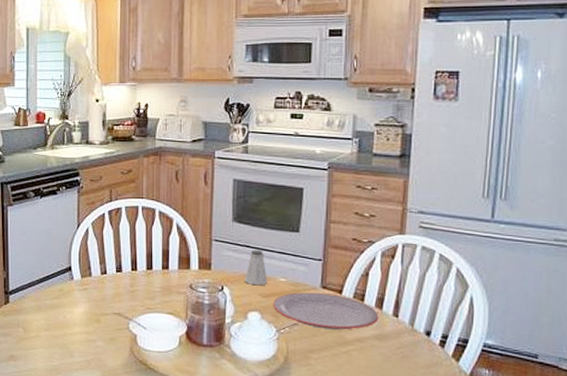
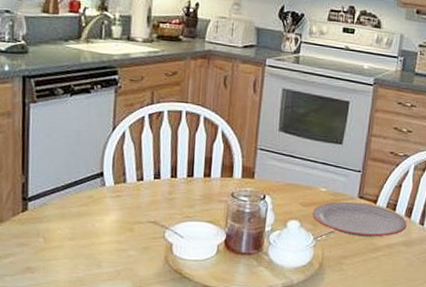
saltshaker: present [244,250,268,286] -> none [286,160,309,195]

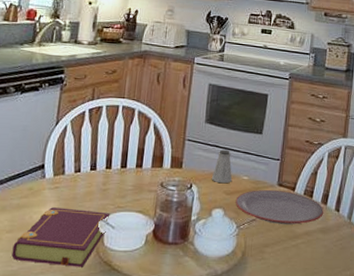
book: none [76,216,178,275] -> present [11,207,111,267]
saltshaker: none [286,160,309,195] -> present [211,149,233,184]

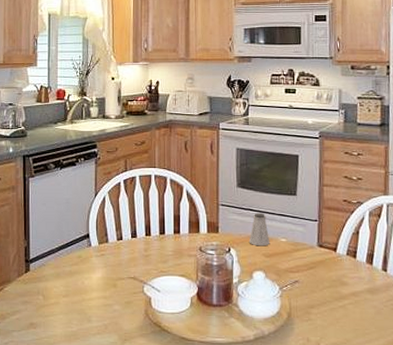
book: present [11,207,111,267] -> none [70,273,155,328]
plate: present [235,189,323,225] -> none [275,251,369,285]

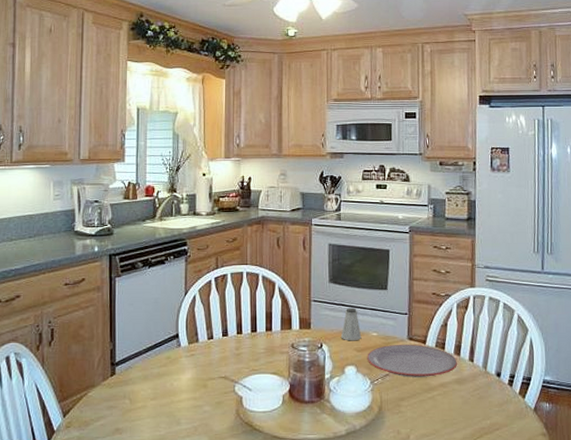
plate: none [275,251,369,285] -> present [367,344,457,377]

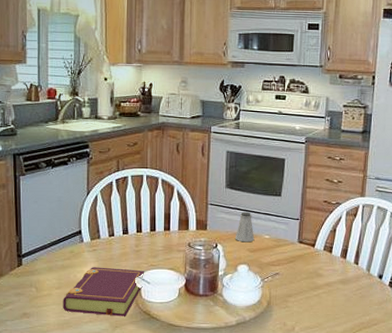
book: none [158,373,246,429] -> present [63,267,145,316]
plate: present [367,344,457,377] -> none [258,246,343,277]

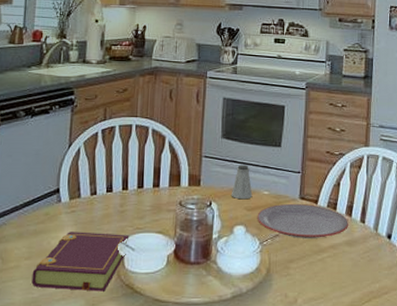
plate: none [258,246,343,277] -> present [257,203,348,238]

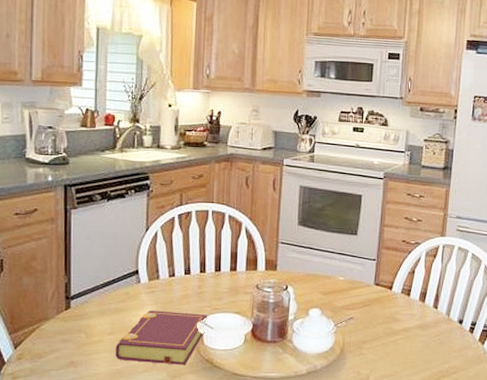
saltshaker: present [231,165,253,200] -> none [307,251,328,284]
plate: present [257,203,348,238] -> none [332,289,421,322]

